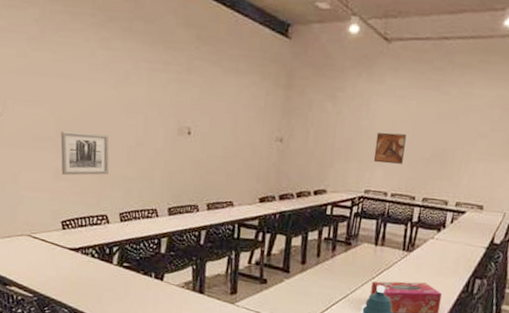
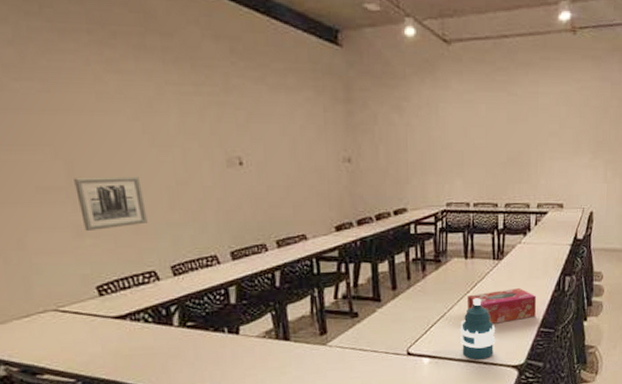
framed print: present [373,132,406,164] -> none [450,140,480,173]

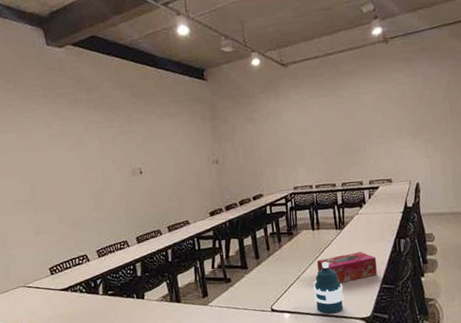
wall art: present [74,176,148,230] -> none [35,189,81,229]

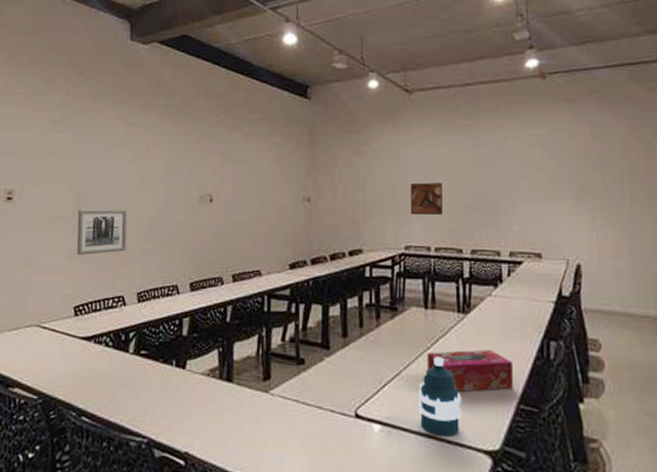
wall art: none [35,189,81,229] -> present [76,209,128,255]
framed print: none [293,136,319,163] -> present [410,182,442,216]

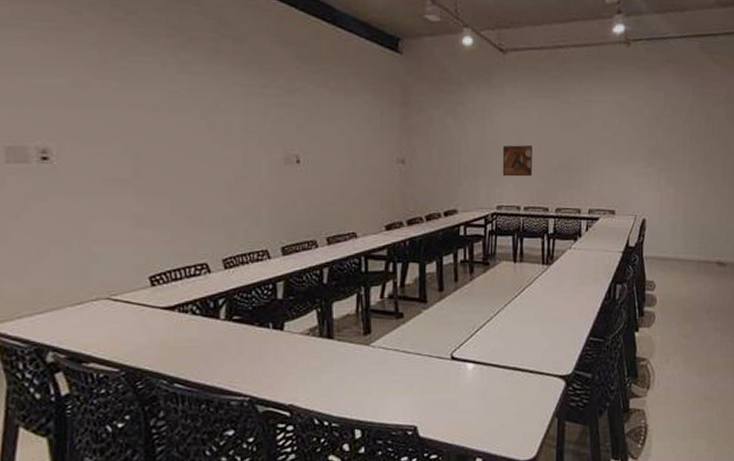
wall art: present [76,209,128,255] -> none [139,170,204,222]
water bottle: present [418,357,462,437] -> none [506,303,543,368]
tissue box: present [428,349,513,392] -> none [515,295,585,331]

